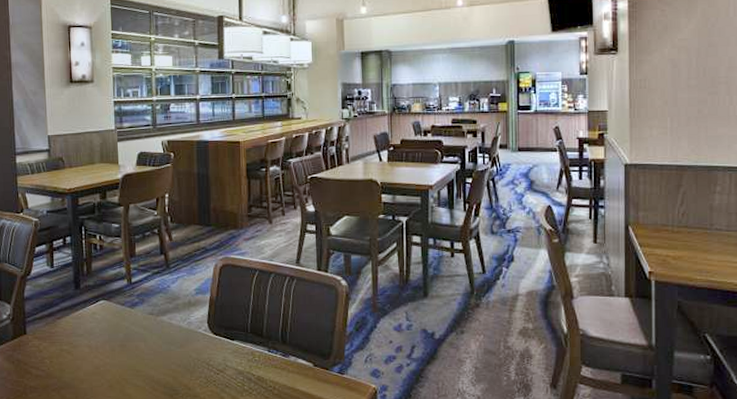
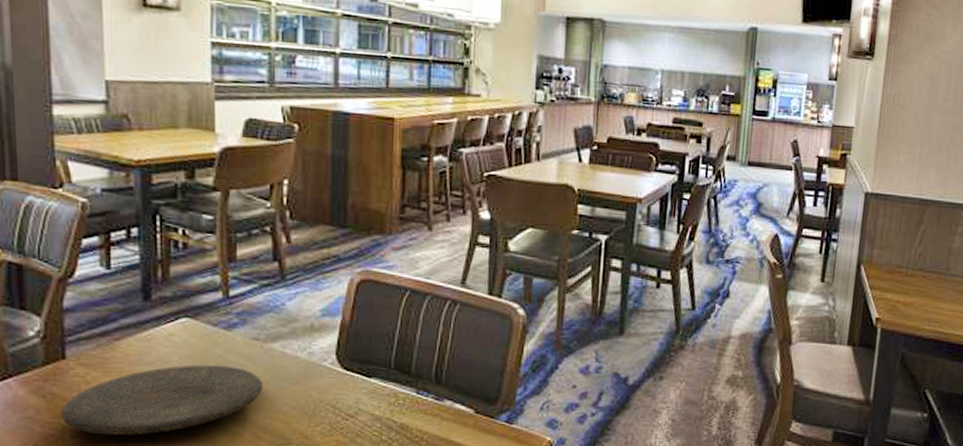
plate: none [24,335,158,390] -> present [61,364,264,435]

